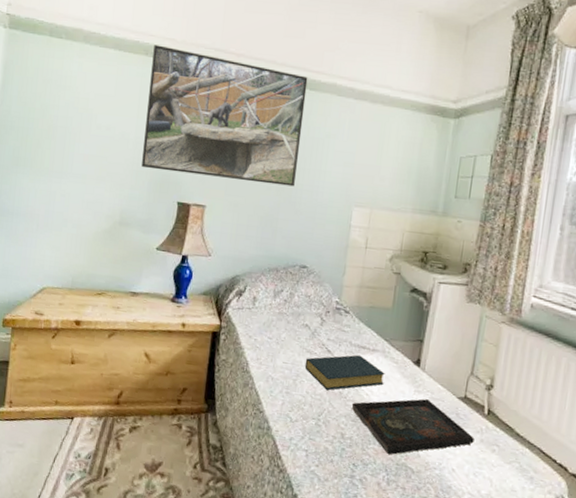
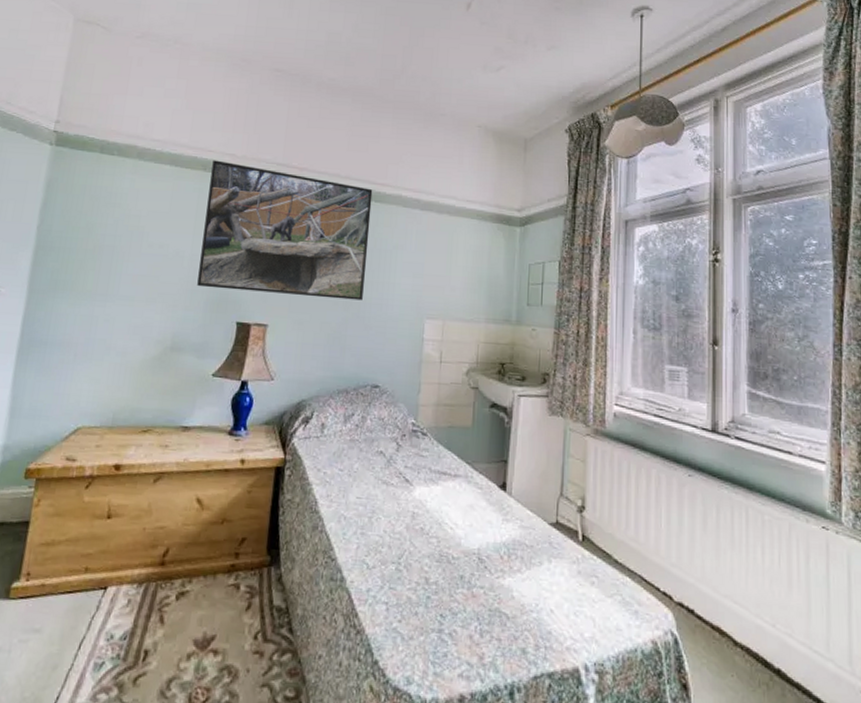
hardback book: present [304,354,385,390] -> none [380,482,469,526]
tray: present [351,398,475,455] -> none [435,528,571,599]

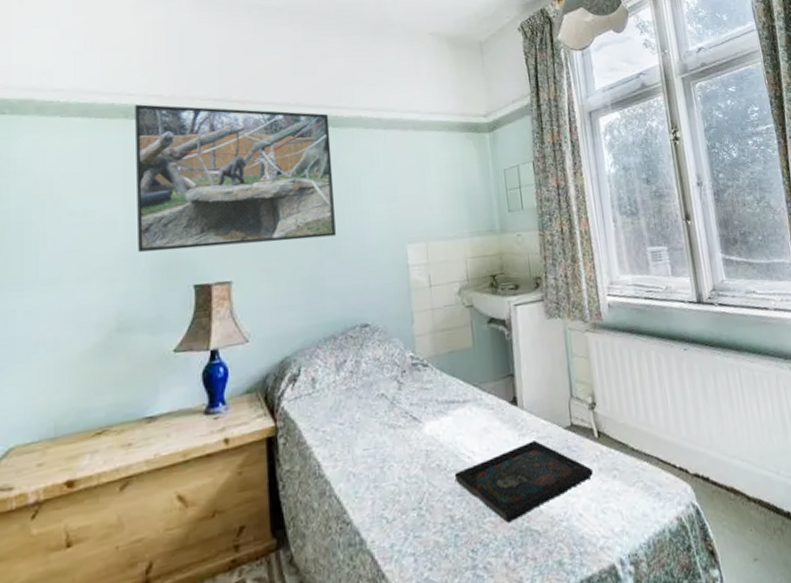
tray: none [435,528,571,599] -> present [454,440,593,523]

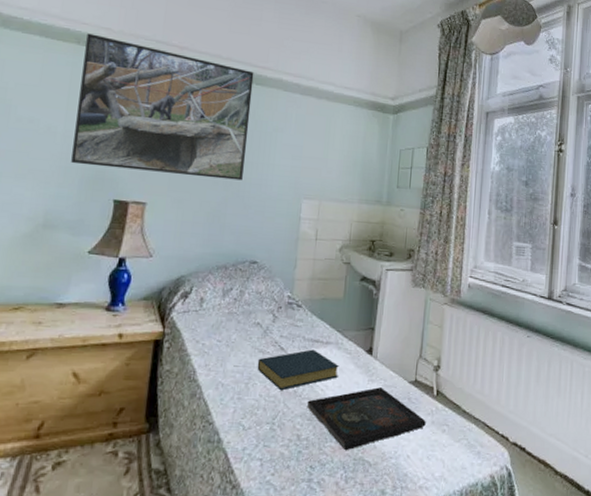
hardback book: none [389,412,484,467] -> present [257,349,339,390]

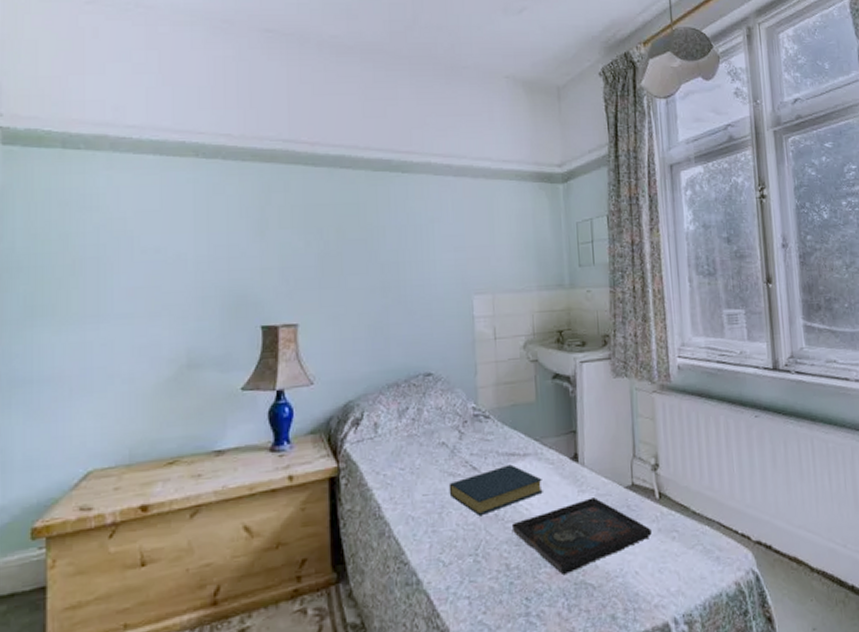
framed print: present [71,33,254,181] -> none [205,143,403,292]

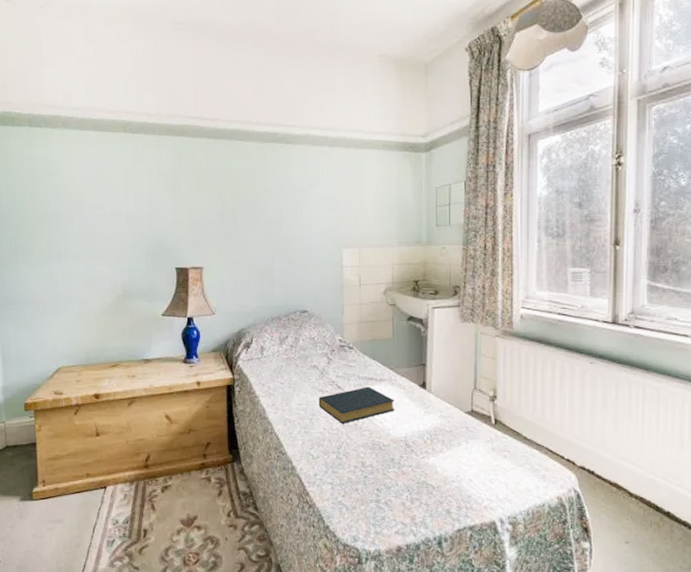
tray: present [511,497,652,574] -> none [367,418,486,475]

